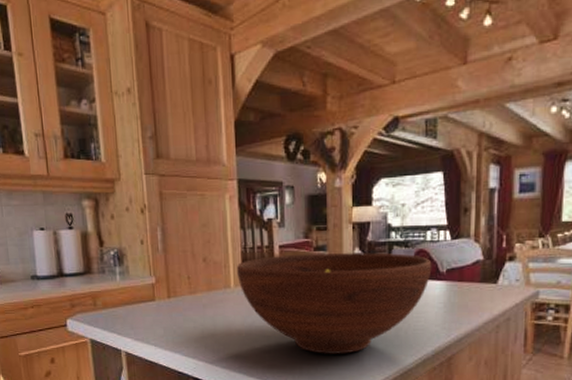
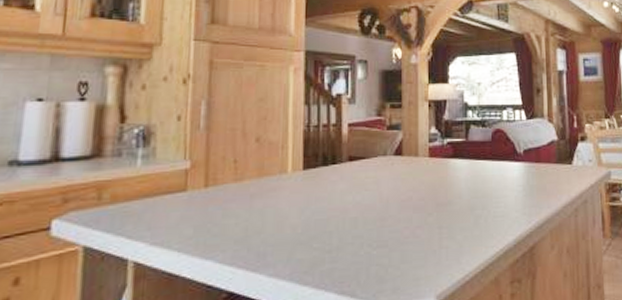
fruit bowl: present [237,252,432,354] -> none [297,131,509,251]

